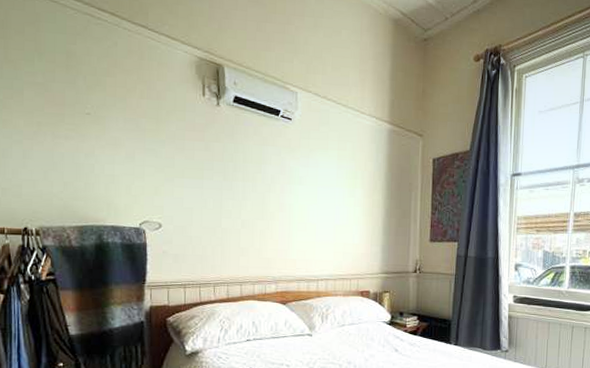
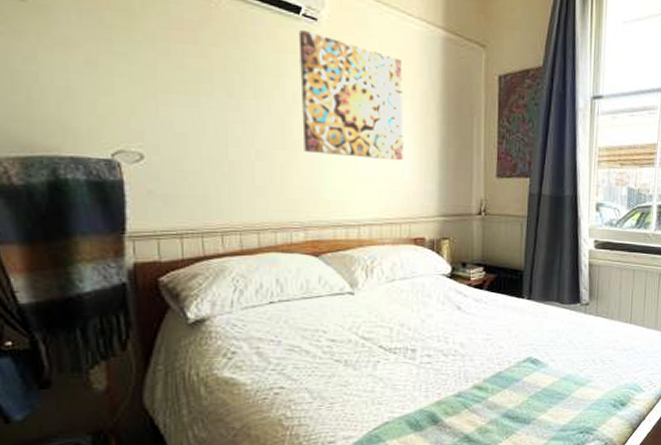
wall art: none [277,127,356,228] -> present [298,29,403,161]

